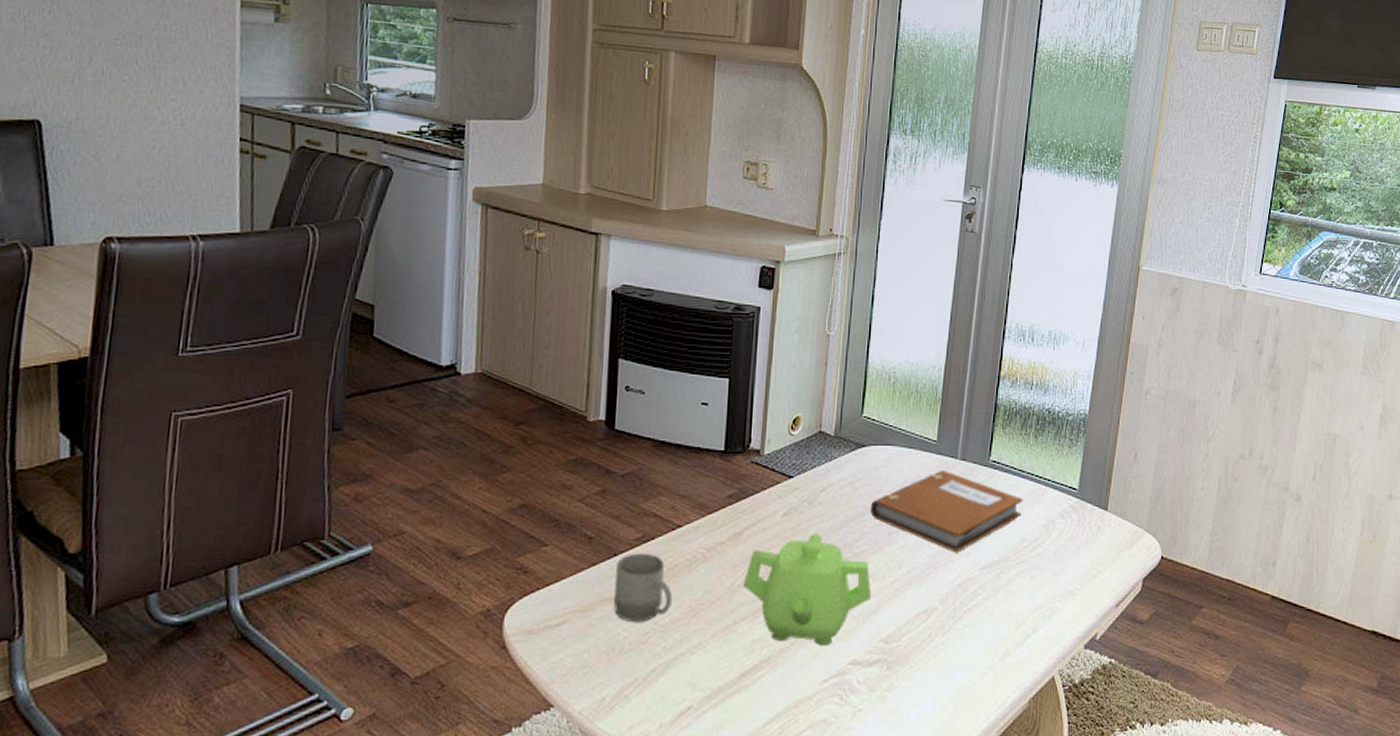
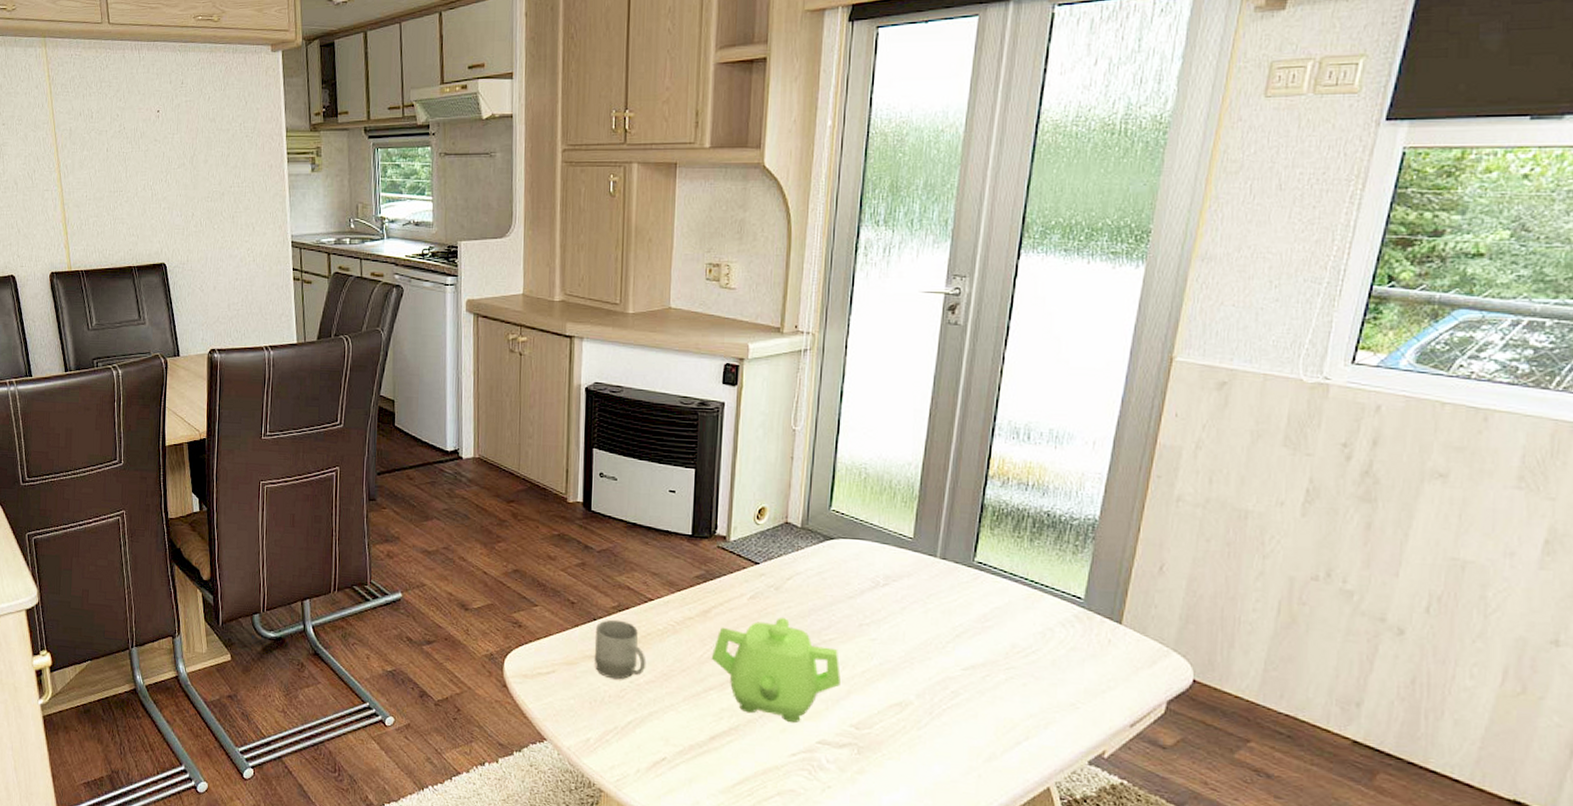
notebook: present [871,471,1023,553] -> none [840,568,1015,651]

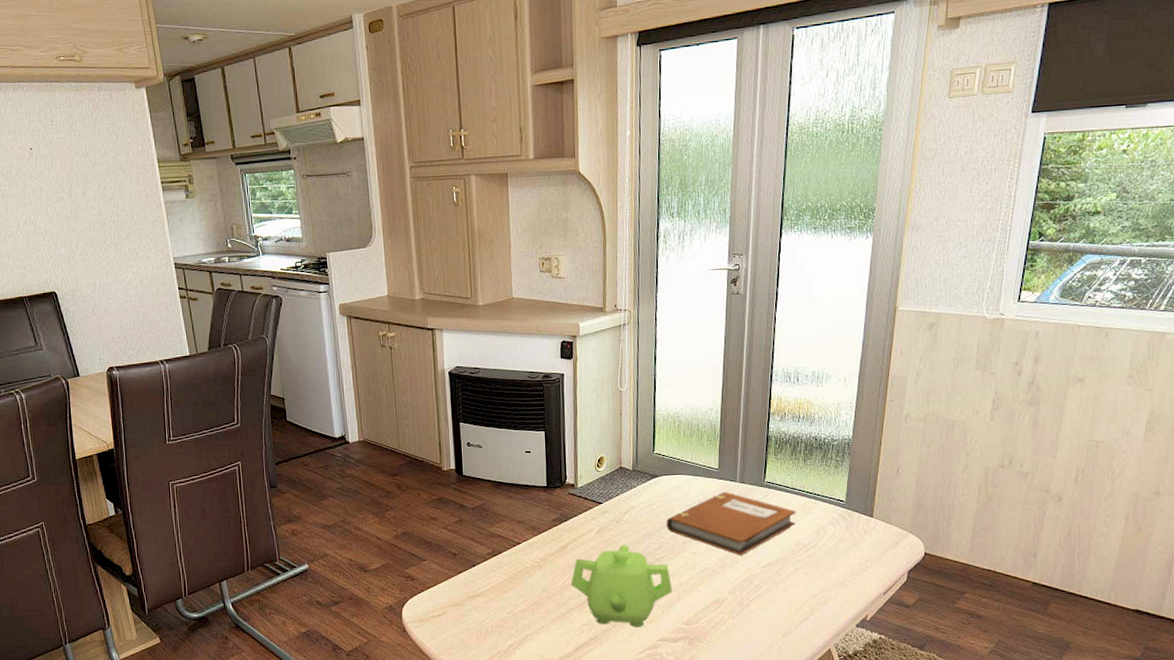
cup: present [595,619,646,679] -> none [476,563,520,612]
notebook: none [840,568,1015,651] -> present [667,492,796,556]

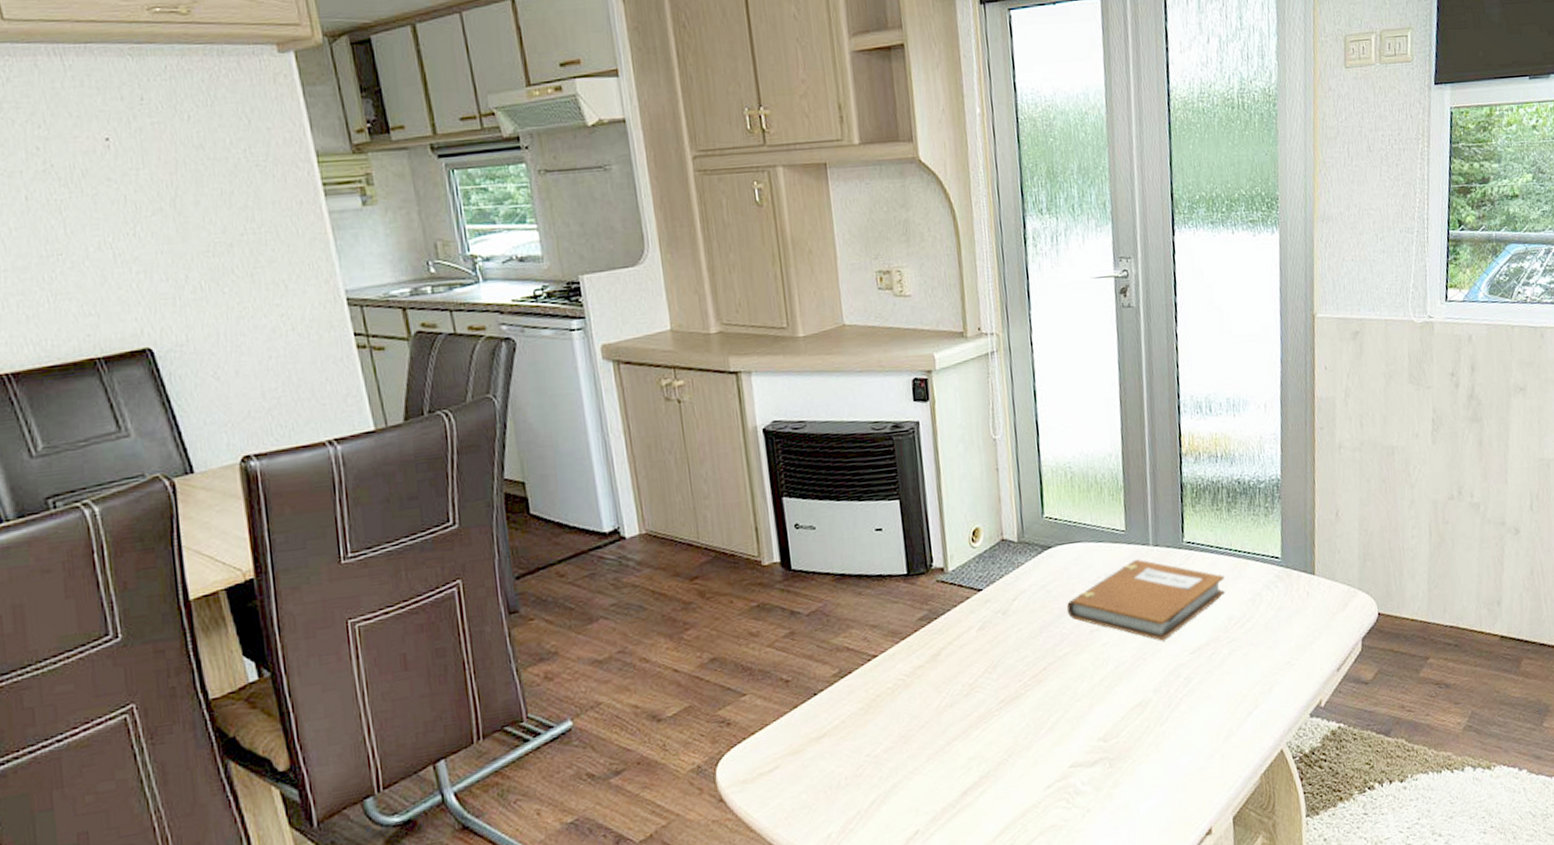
teapot: present [571,545,672,627] -> none [949,642,1082,756]

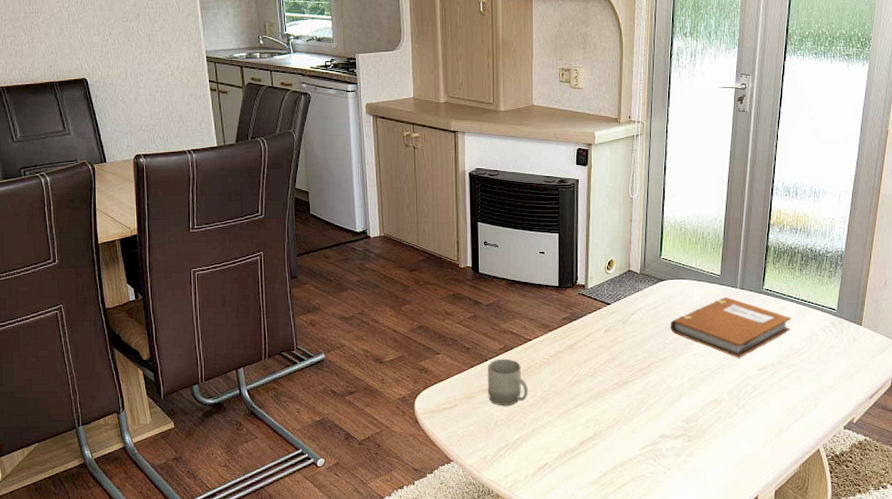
cup: none [818,687,881,758] -> present [488,359,529,405]

